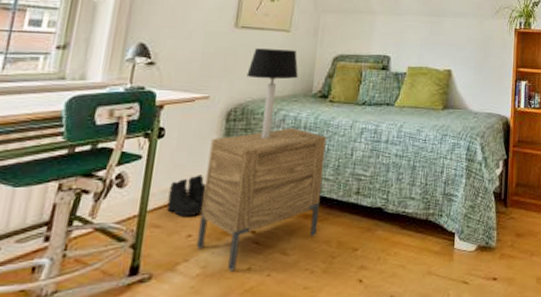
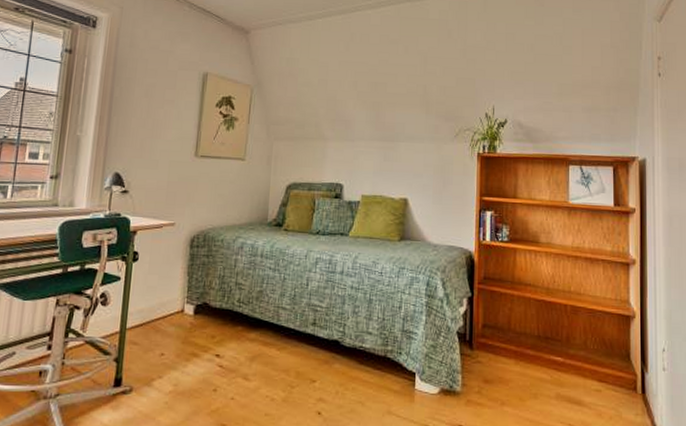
boots: present [166,175,207,217] -> none [142,297,175,337]
nightstand: present [196,128,327,272] -> none [169,255,283,391]
table lamp: present [246,48,298,138] -> none [207,177,254,265]

